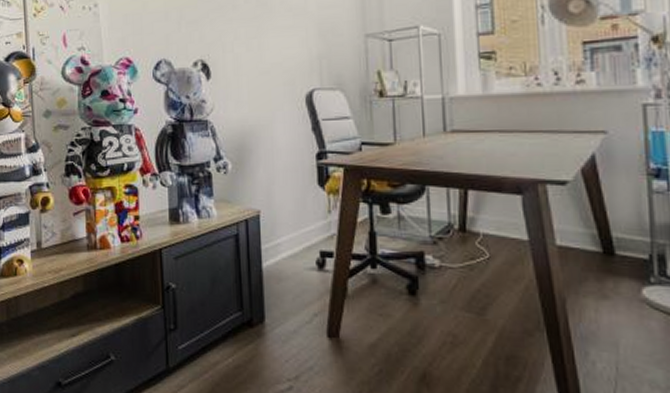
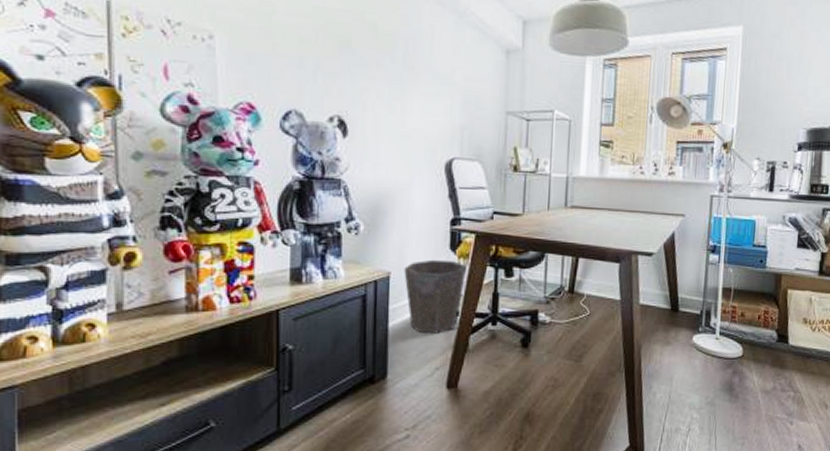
waste bin: none [273,196,339,276] -> present [404,259,468,334]

